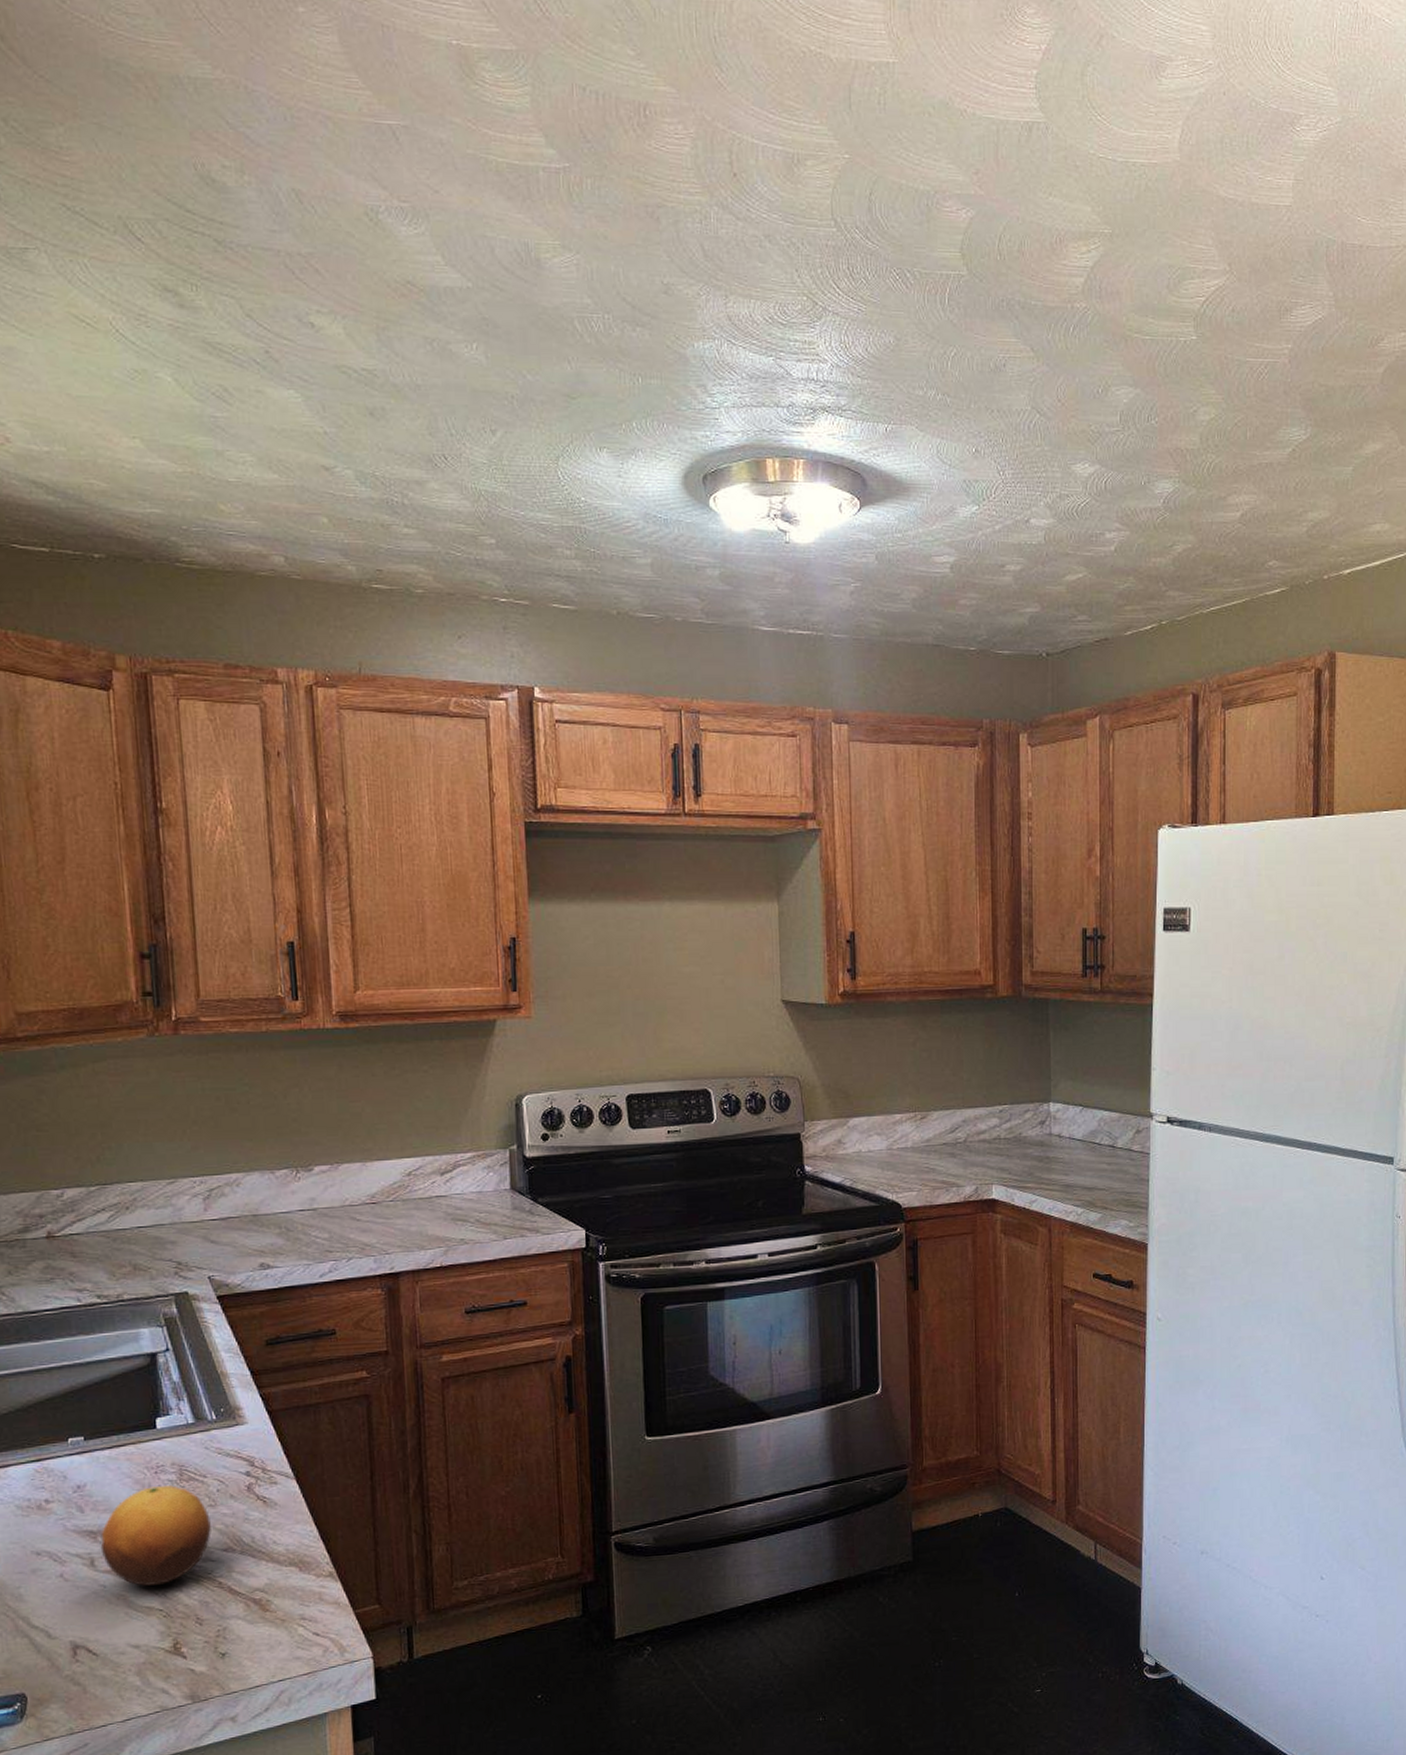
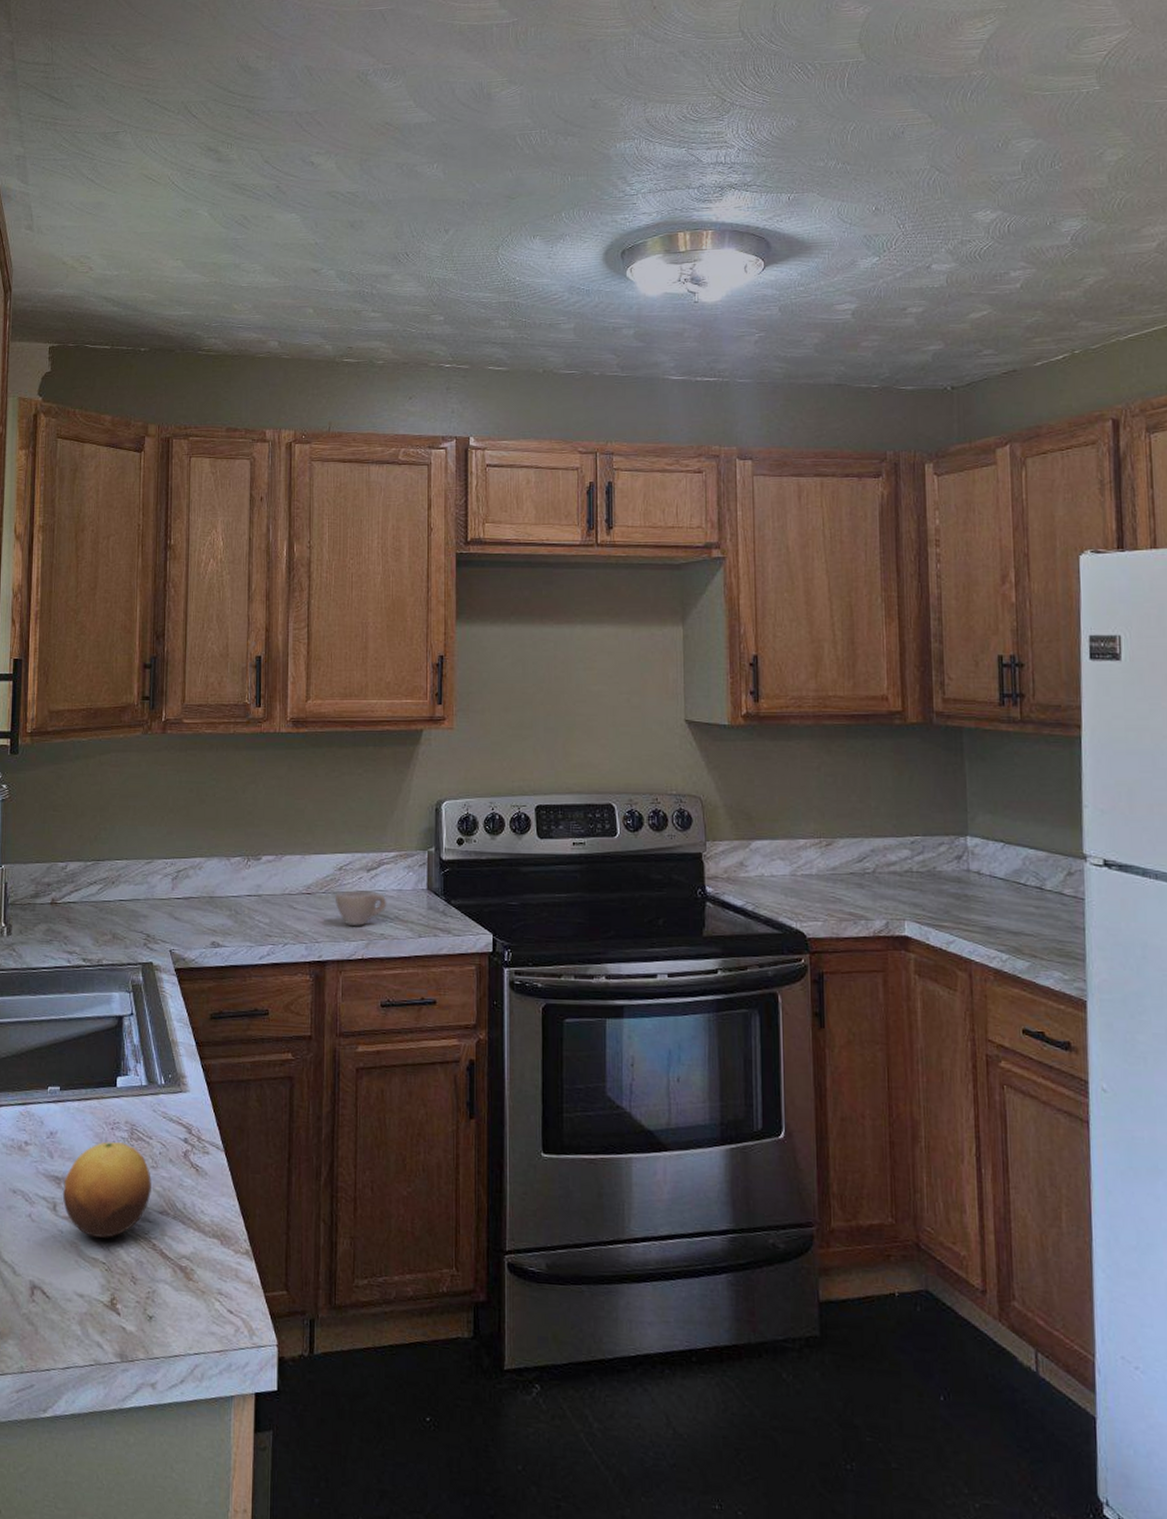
cup: none [404,1194,466,1233] -> present [334,889,387,926]

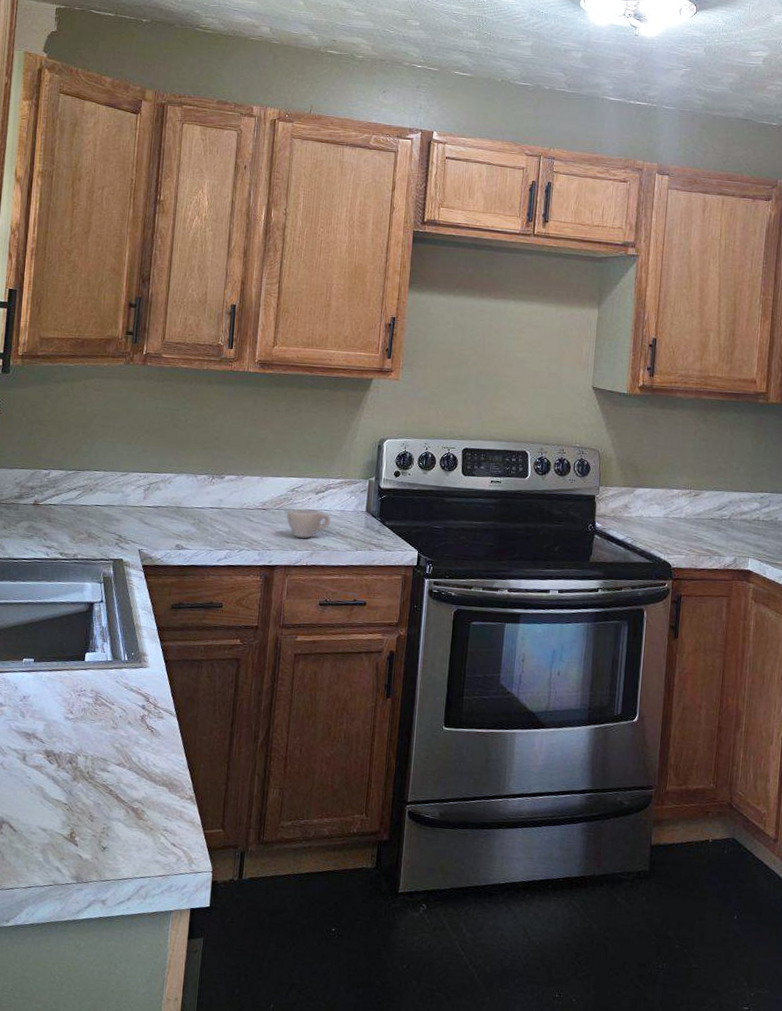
fruit: present [62,1142,151,1238] -> none [31,706,112,784]

